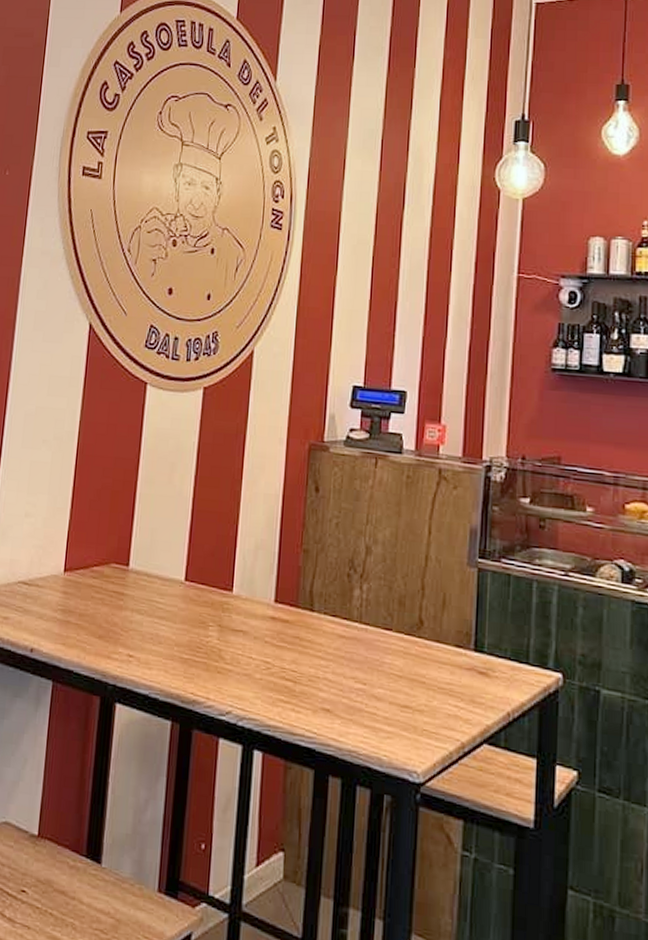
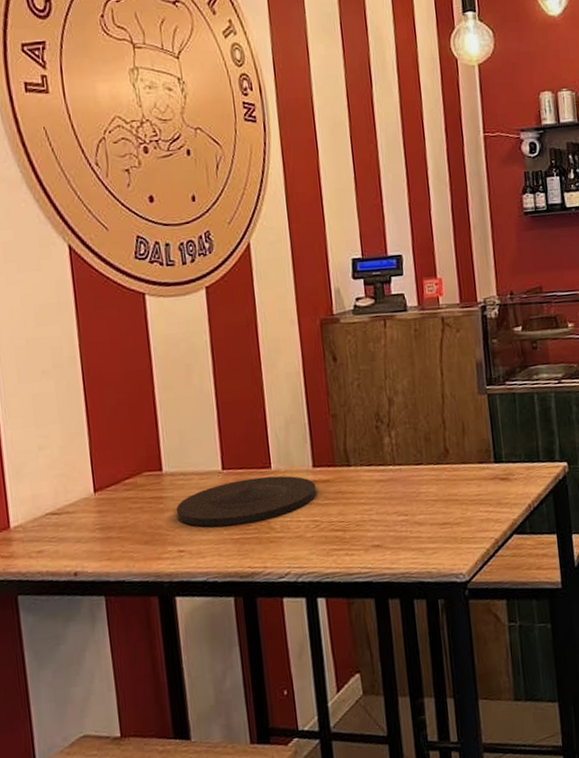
plate: none [133,595,275,647] -> present [175,475,317,527]

